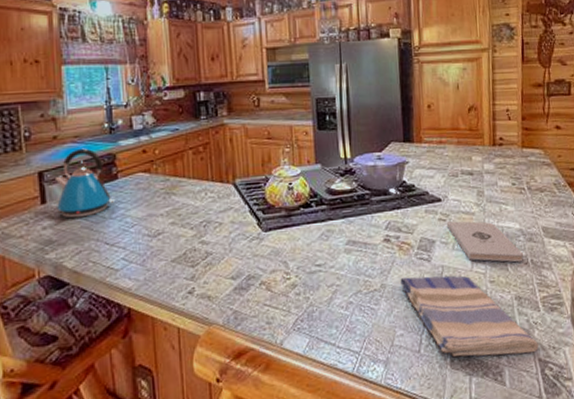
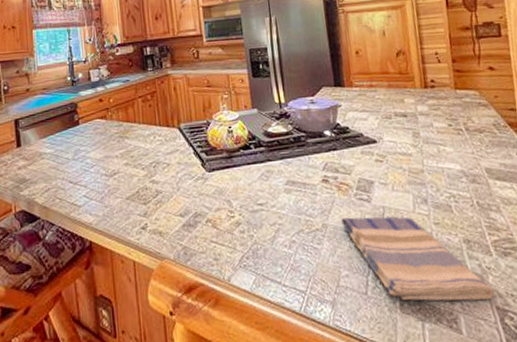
kettle: present [54,148,116,219] -> none [27,98,78,160]
notepad: present [447,221,523,263] -> none [384,162,468,205]

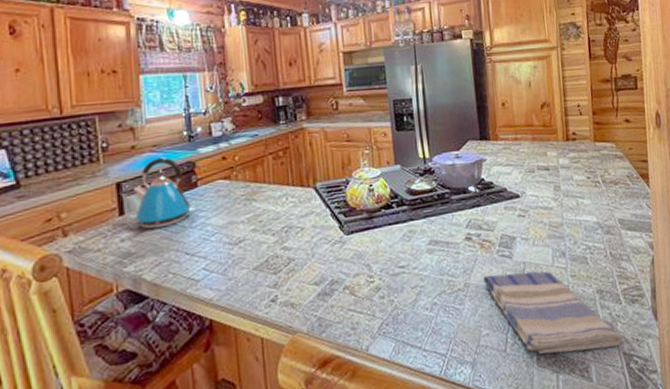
kettle: none [27,98,78,160] -> present [133,157,196,229]

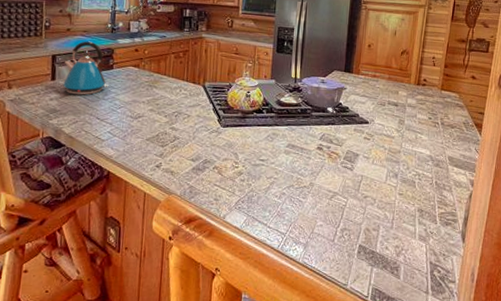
dish towel: present [483,271,623,354] -> none [326,180,432,256]

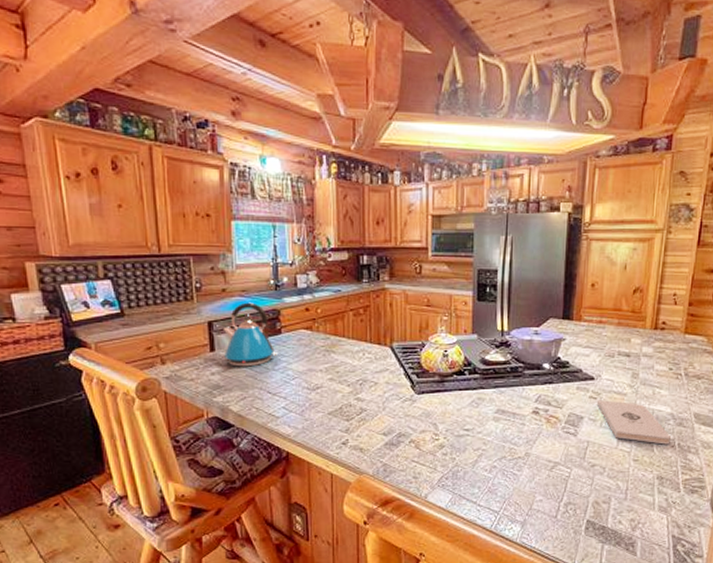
notepad: none [370,141,429,182] -> present [597,400,671,445]

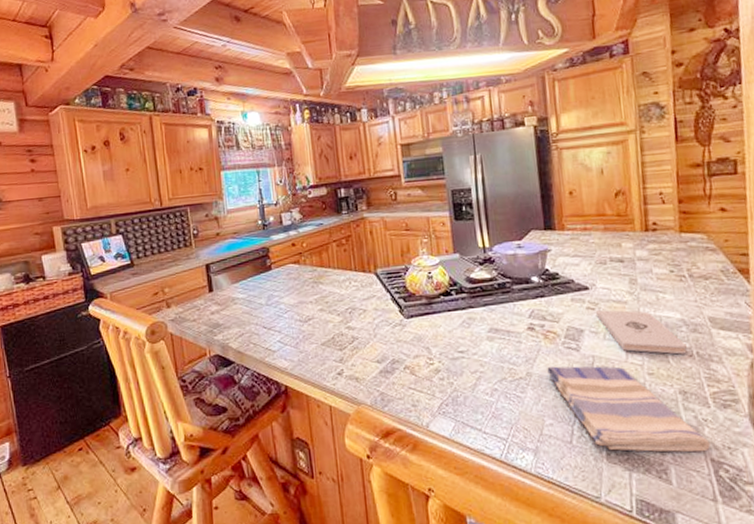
kettle: present [222,302,279,367] -> none [219,243,271,305]
dish towel: none [545,448,674,529] -> present [547,366,710,452]

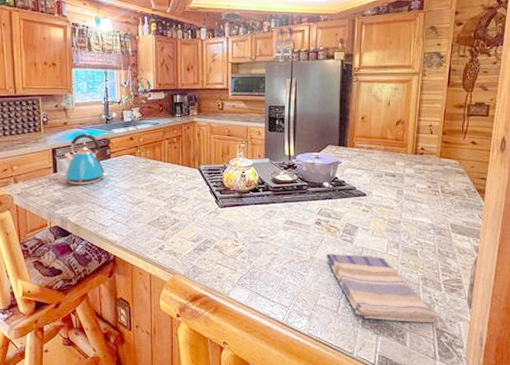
kettle: none [219,243,271,305] -> present [64,133,109,185]
notepad: present [596,310,687,355] -> none [369,213,432,250]

